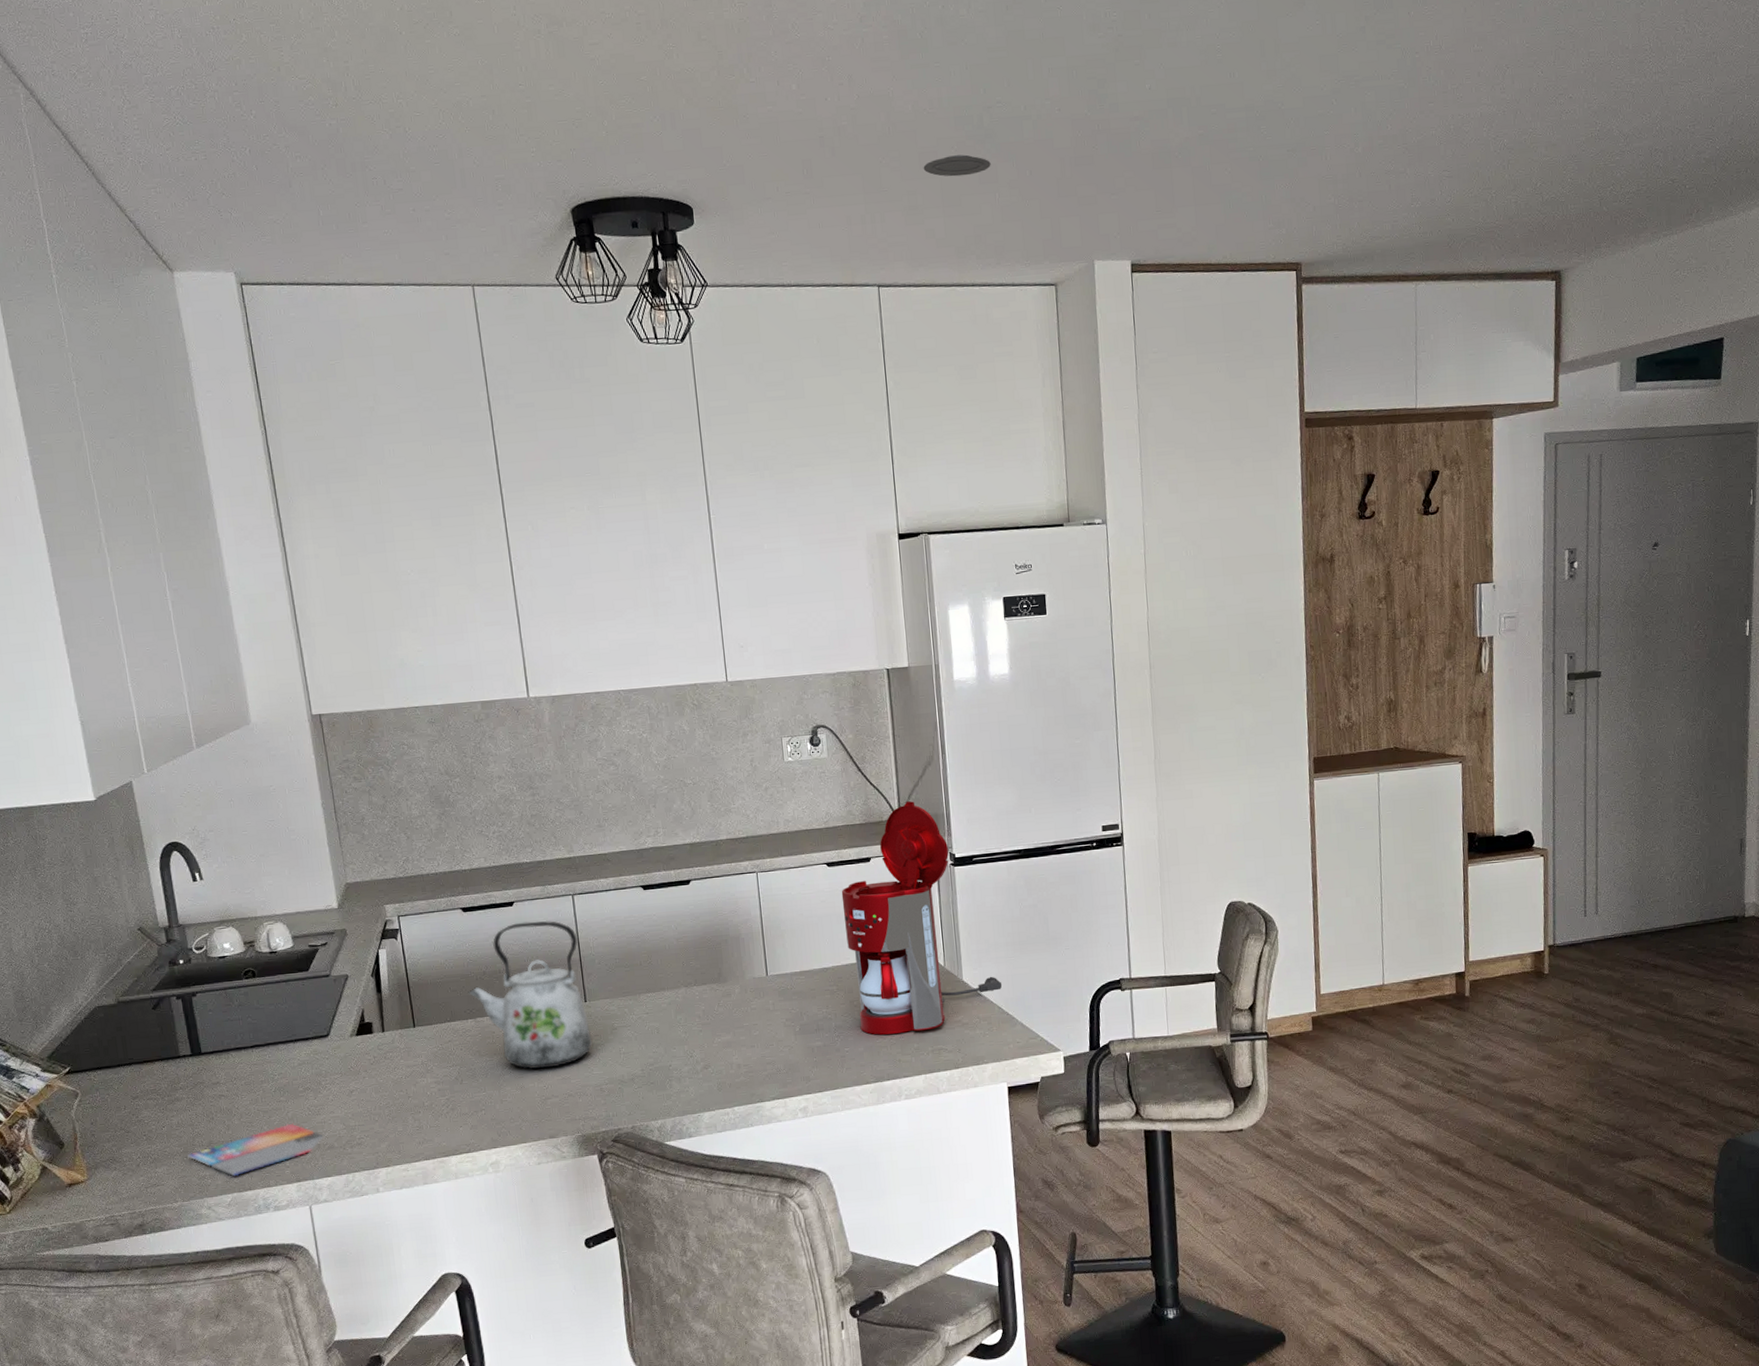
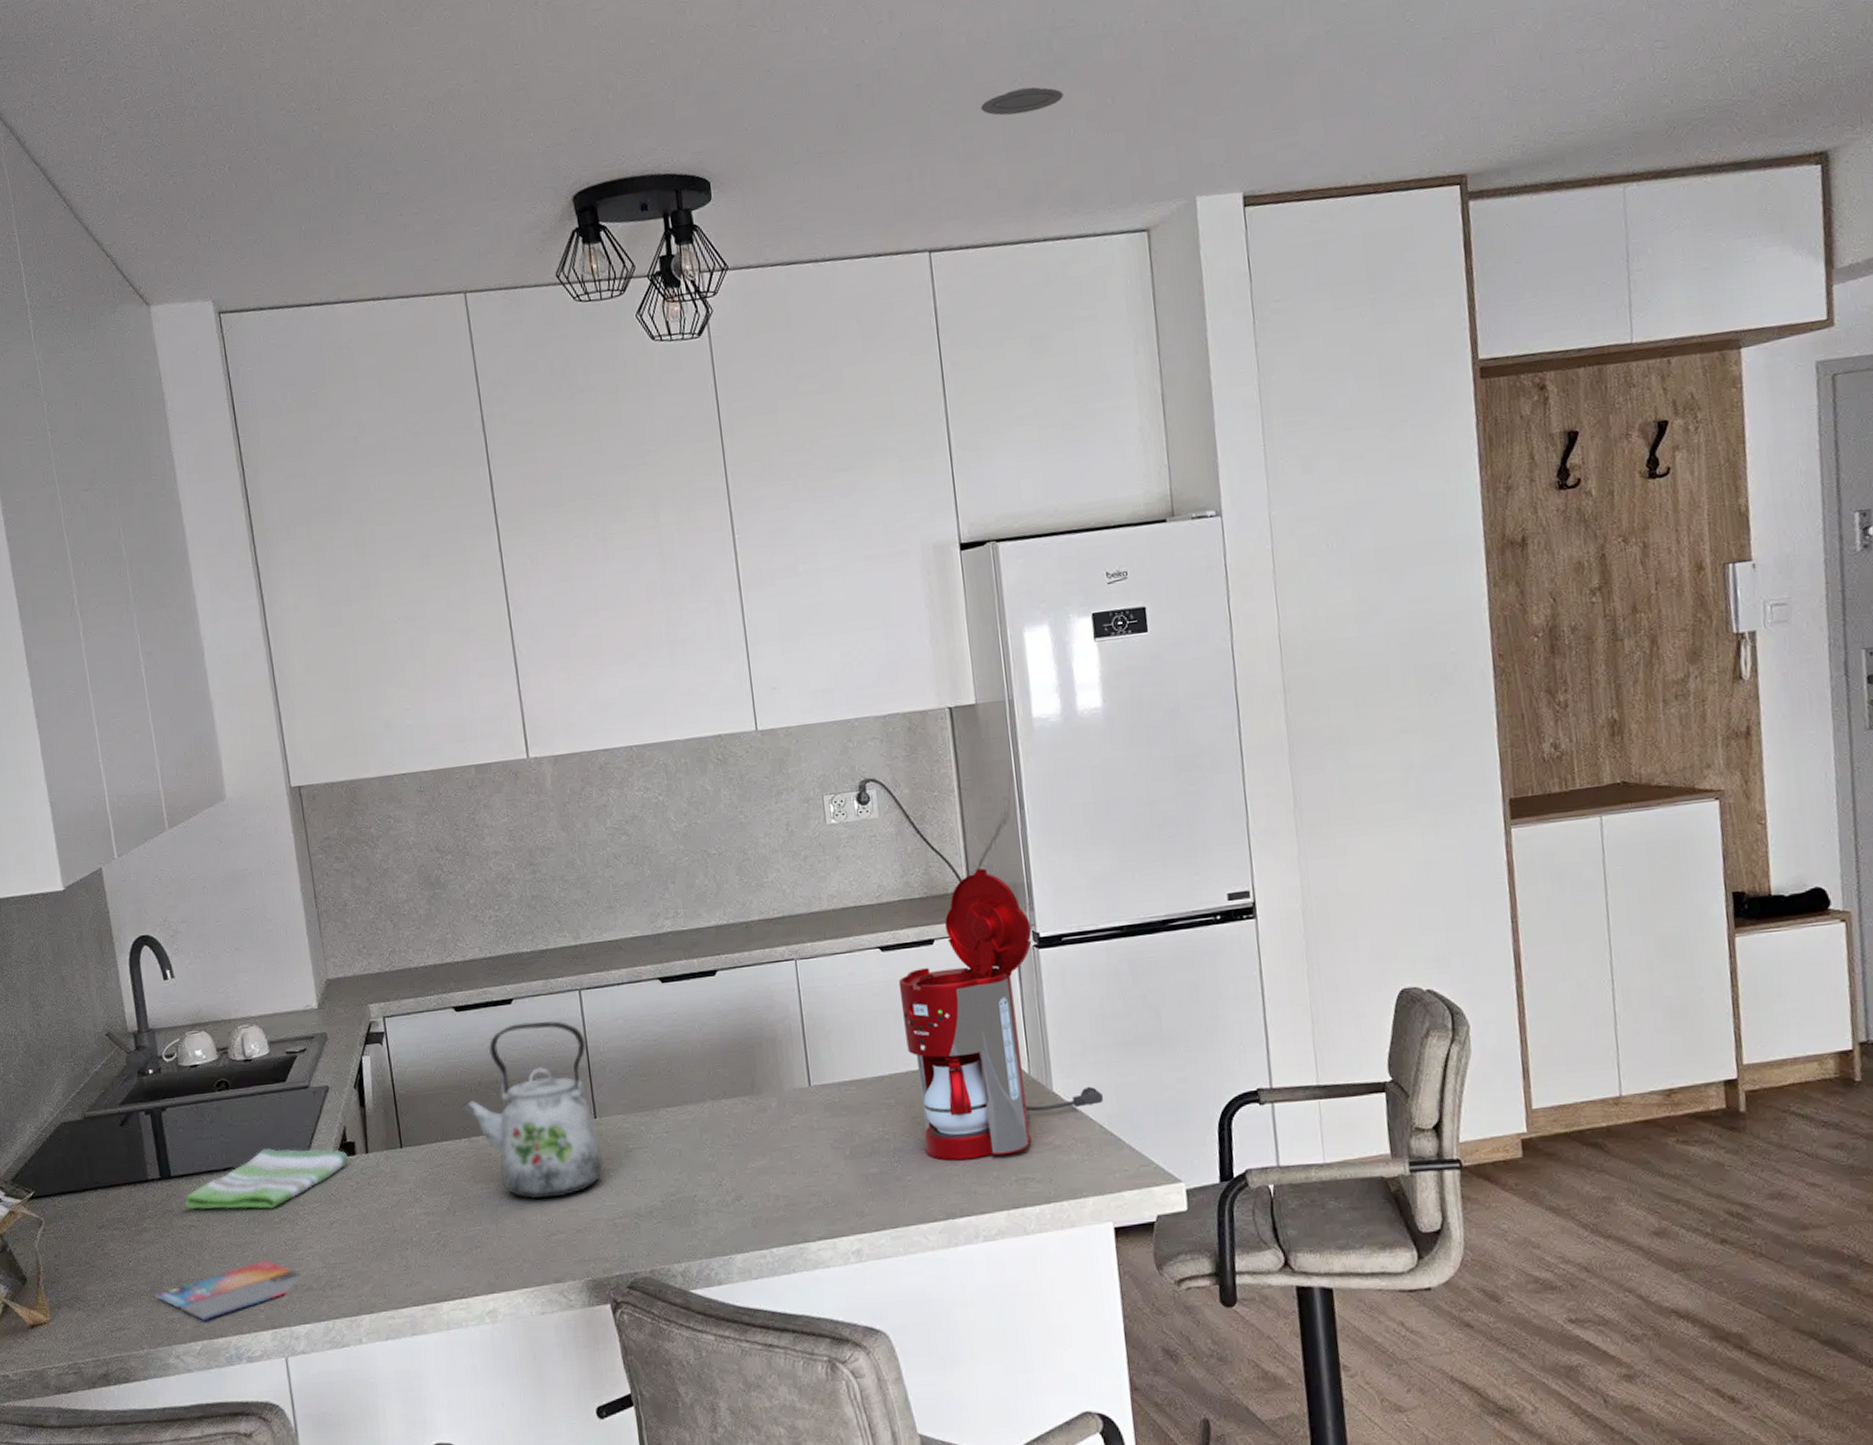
dish towel: none [214,1028,367,1081] -> present [184,1148,349,1210]

